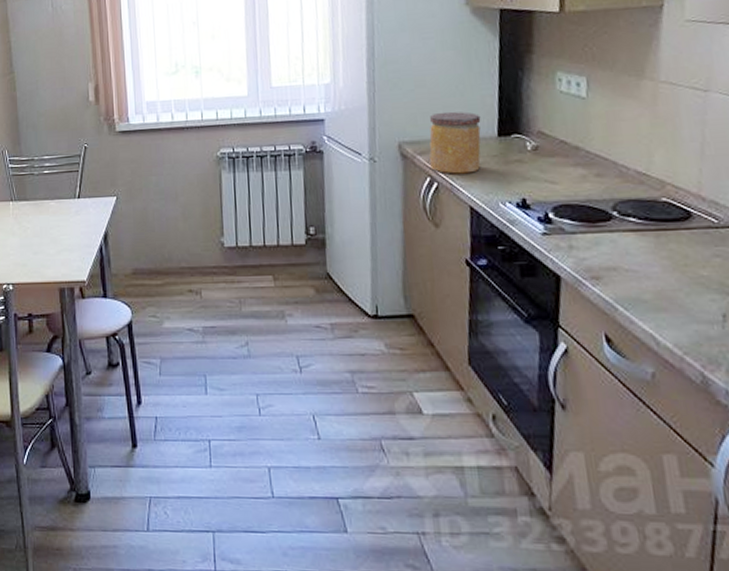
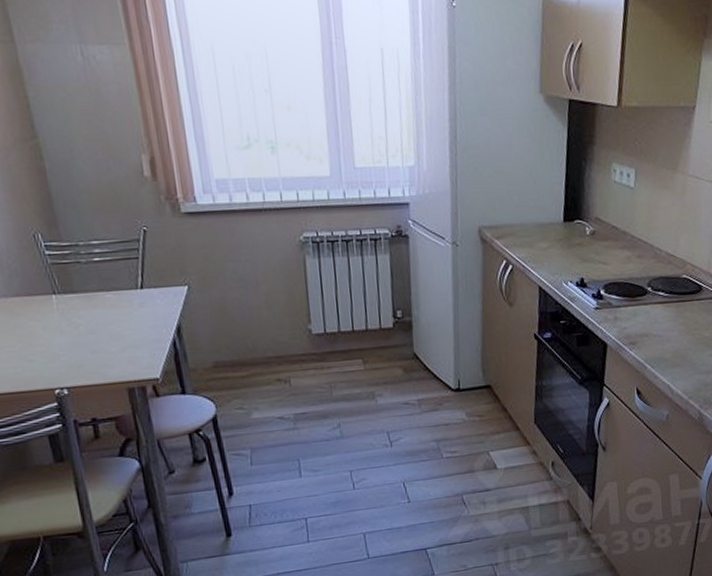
jar: present [429,111,481,174] -> none [506,197,550,257]

